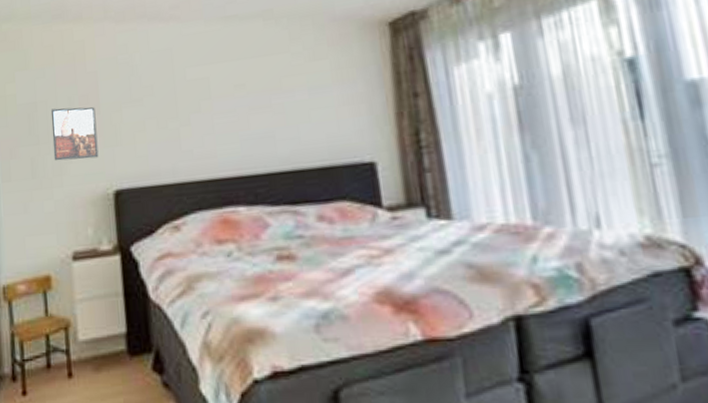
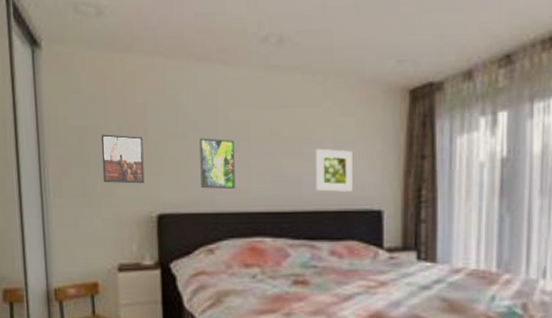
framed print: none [156,99,199,157] -> present [199,138,235,189]
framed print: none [287,96,336,147] -> present [315,148,352,192]

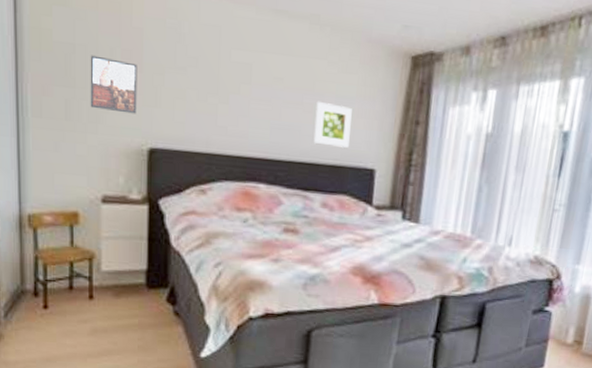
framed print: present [199,138,235,189] -> none [197,74,235,131]

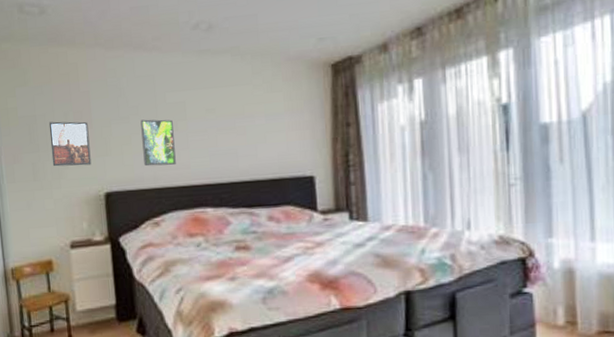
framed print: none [197,74,235,131] -> present [140,119,176,166]
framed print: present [313,101,352,148] -> none [248,122,285,162]

